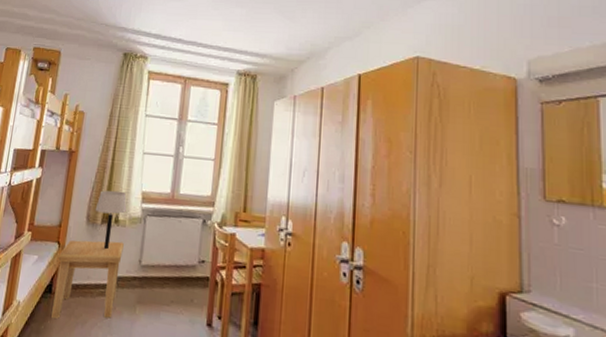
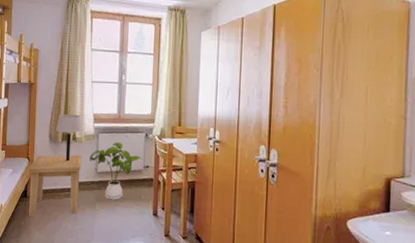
house plant: none [133,228,197,303] -> present [89,142,142,200]

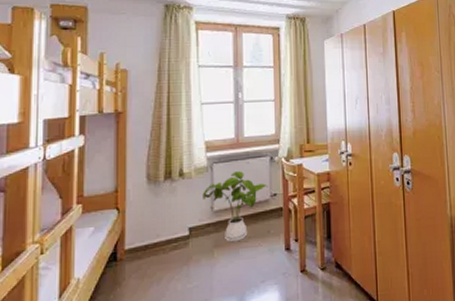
side table: present [28,154,82,216] -> none [118,193,192,285]
table lamp: present [55,114,82,162] -> none [155,144,191,205]

